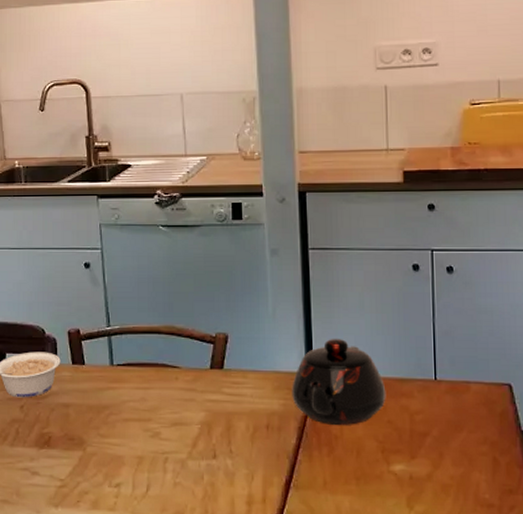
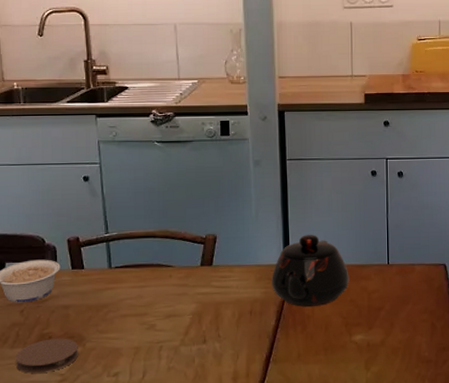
coaster: none [15,439,78,476] -> present [15,338,78,373]

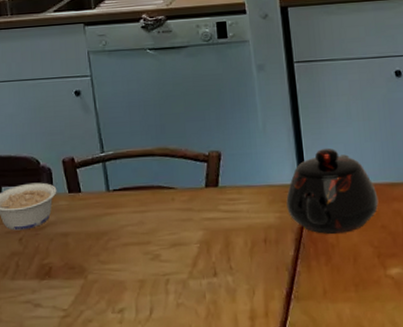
coaster: present [15,338,78,373] -> none [16,269,80,308]

